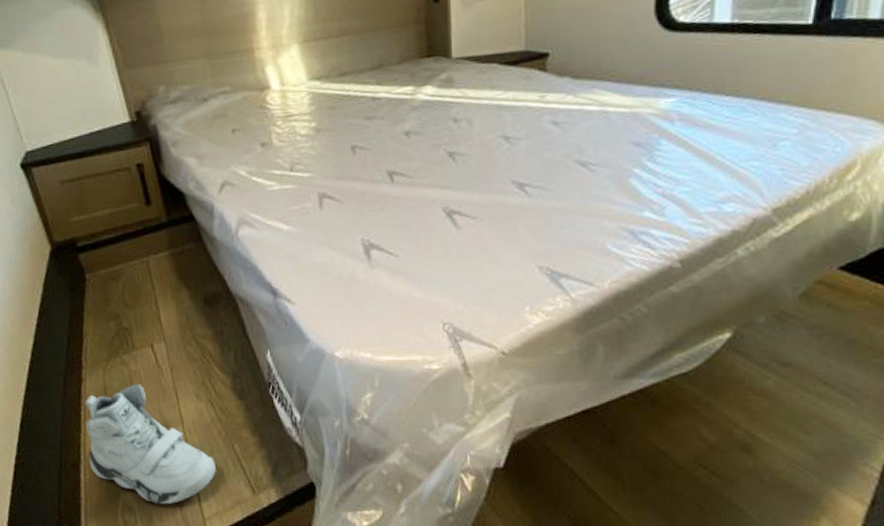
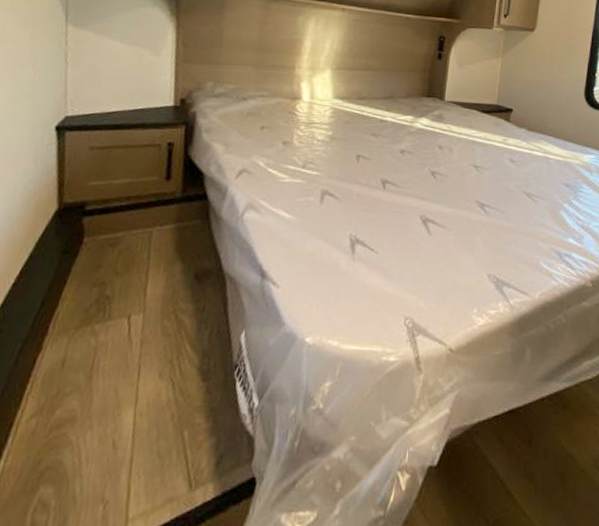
sneaker: present [84,384,216,504] -> none [15,356,159,500]

